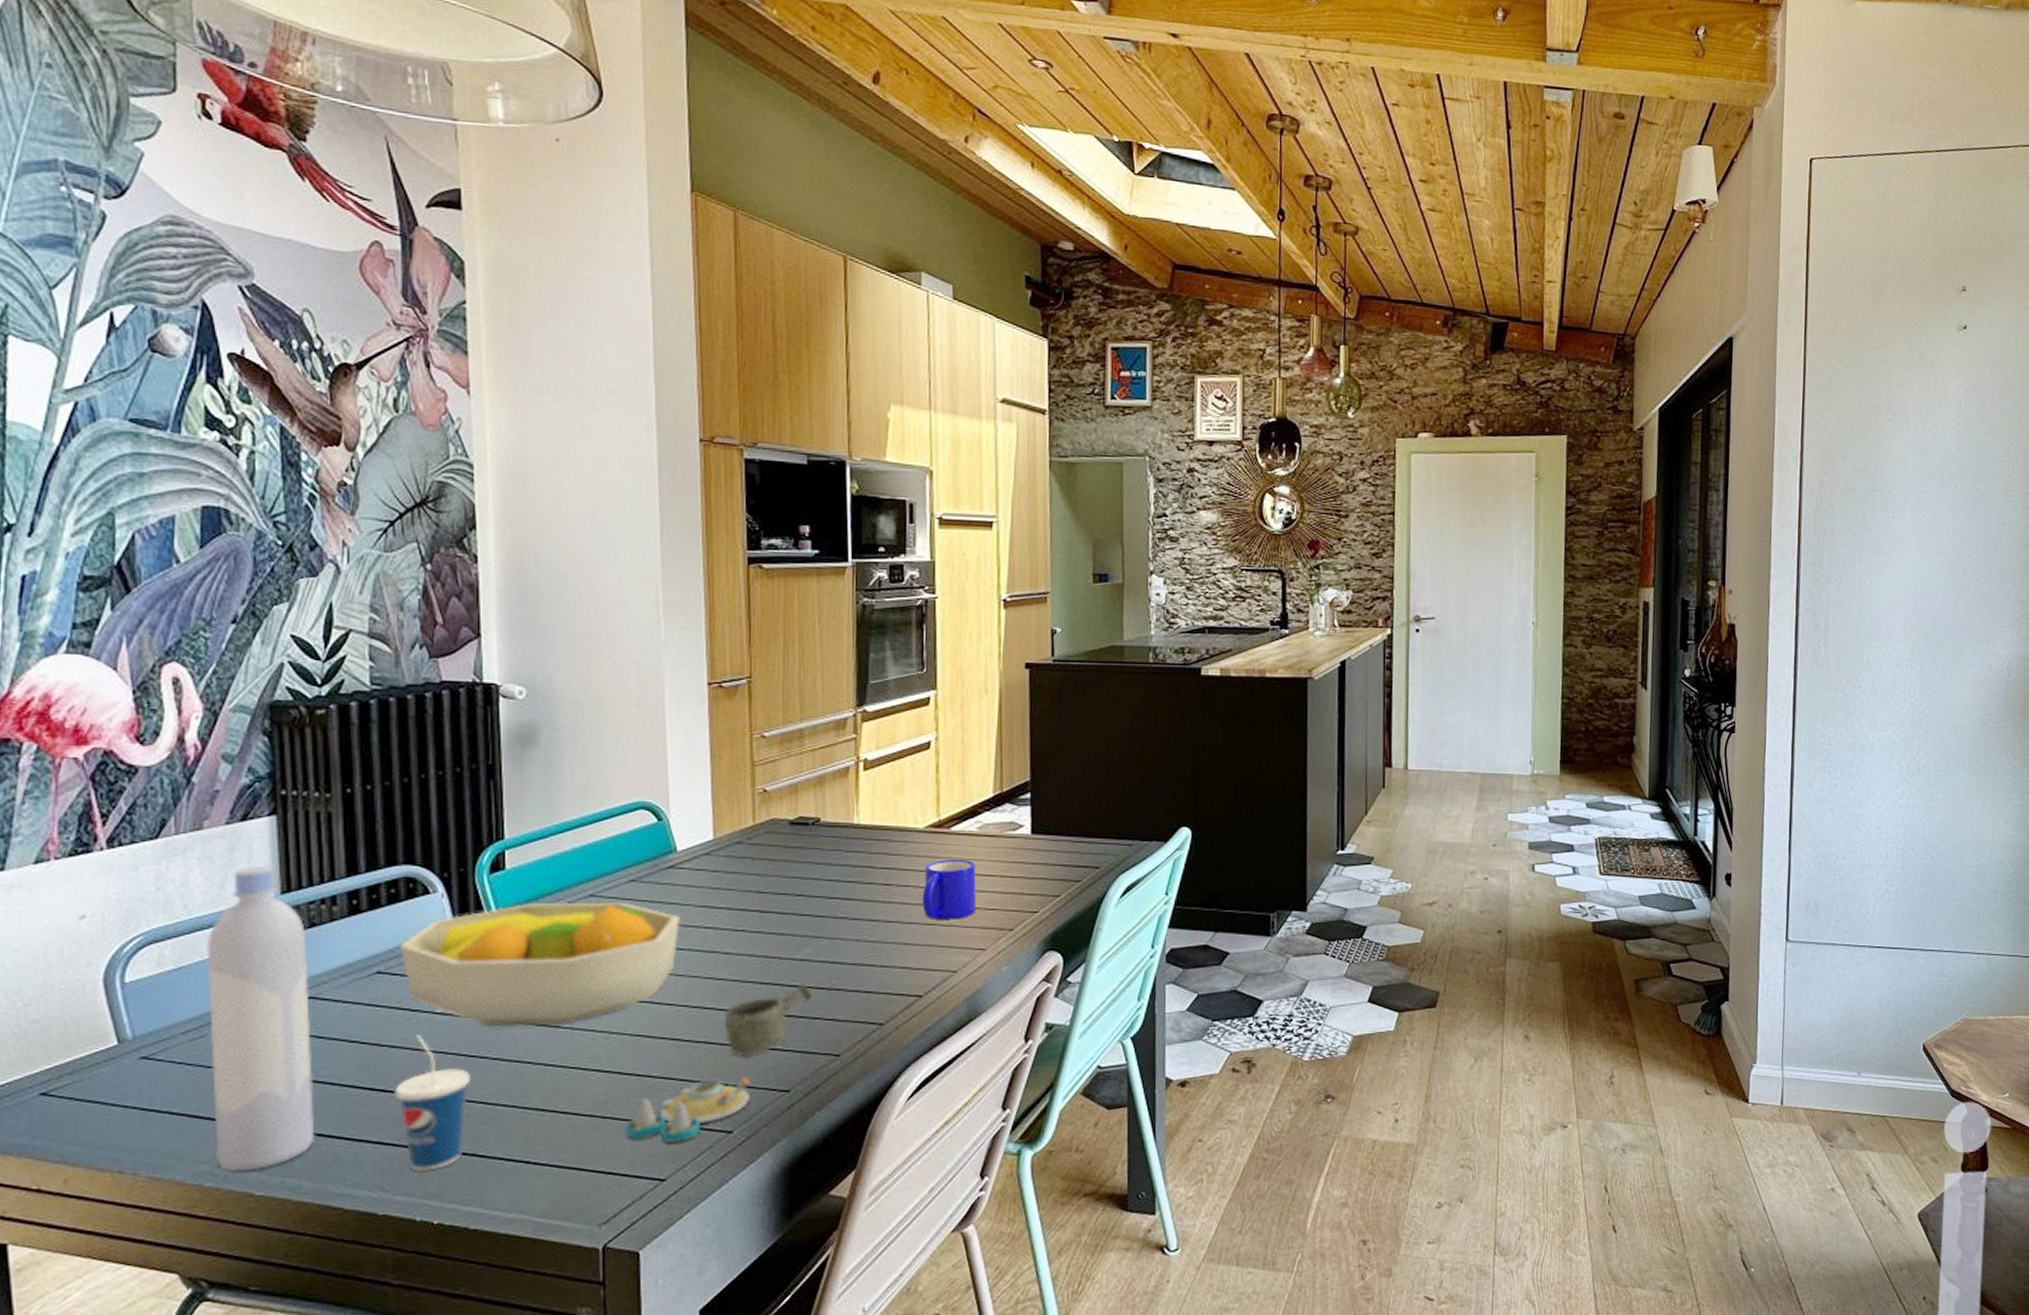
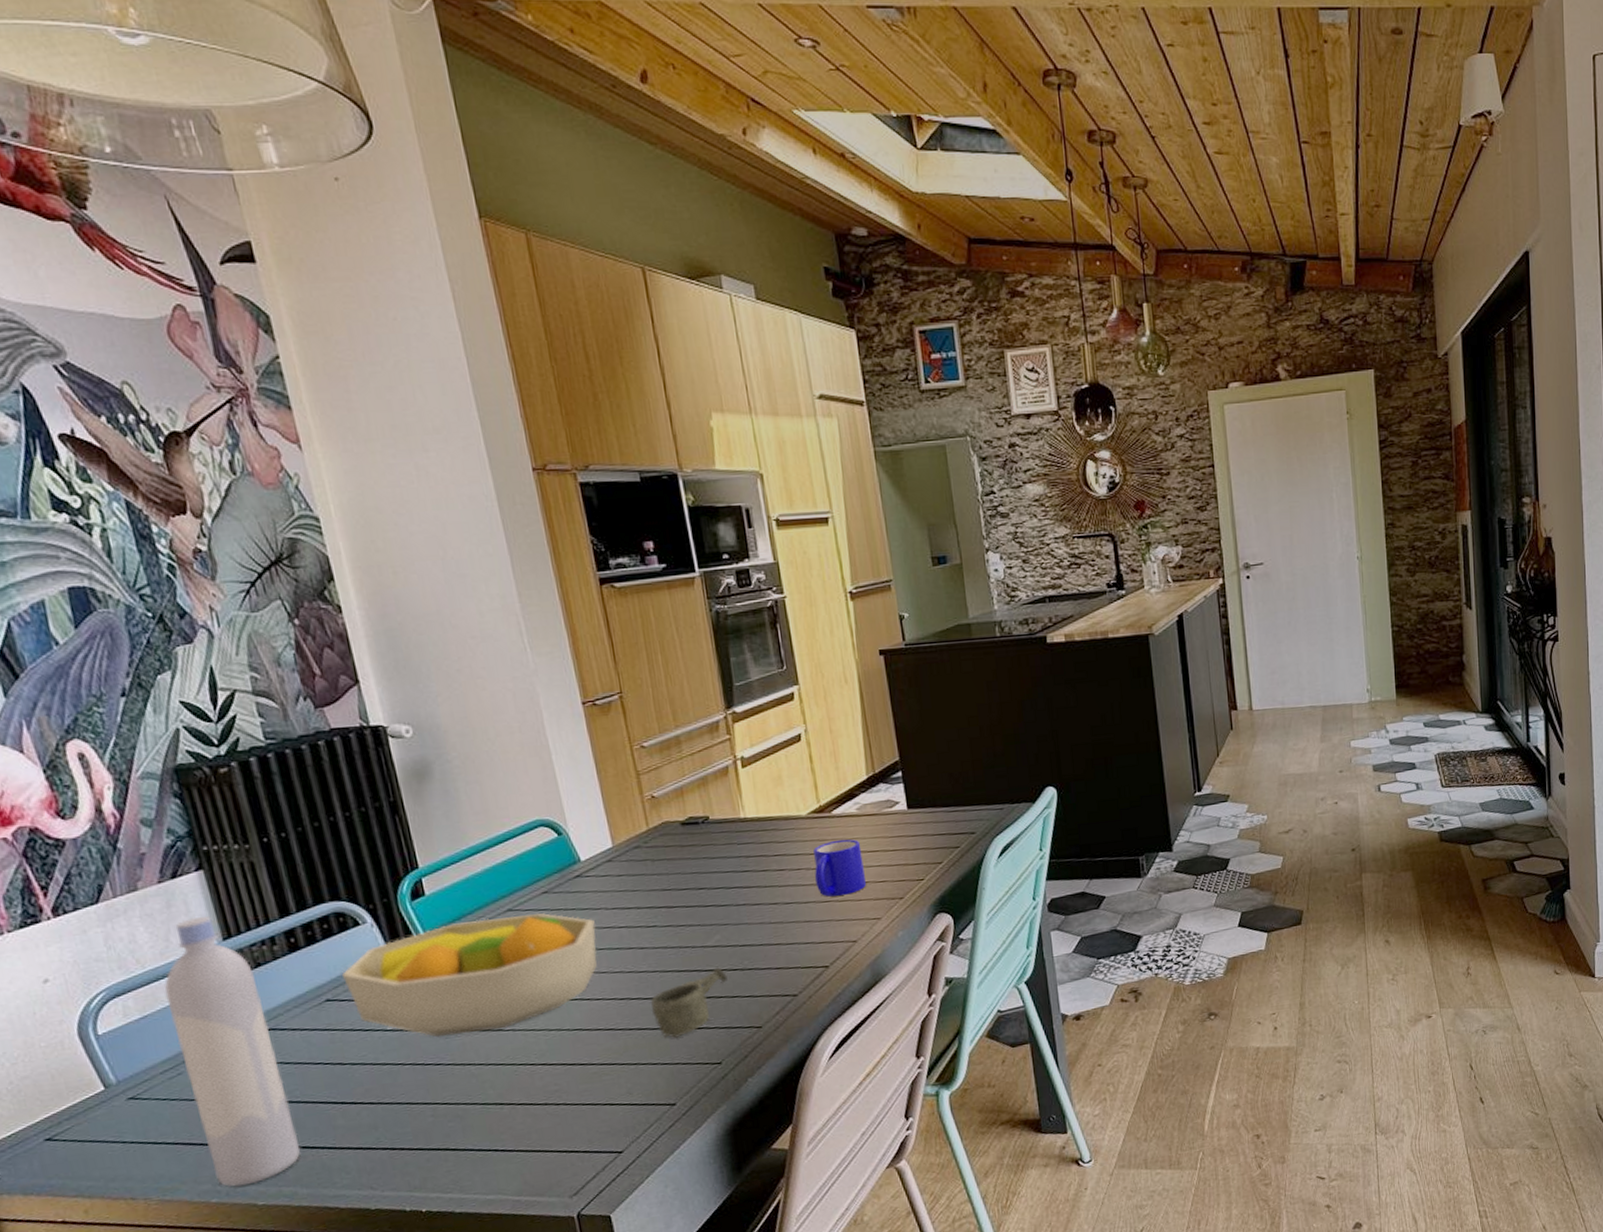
cup: present [394,1035,472,1171] -> none [363,1051,436,1169]
salt and pepper shaker set: present [625,1078,750,1142] -> none [578,1056,686,1121]

